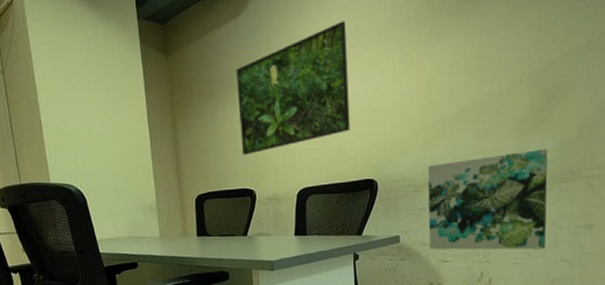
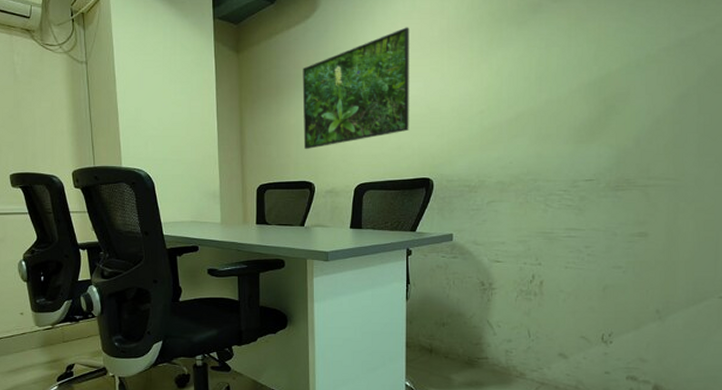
wall art: present [427,148,548,250] -> none [481,156,604,255]

